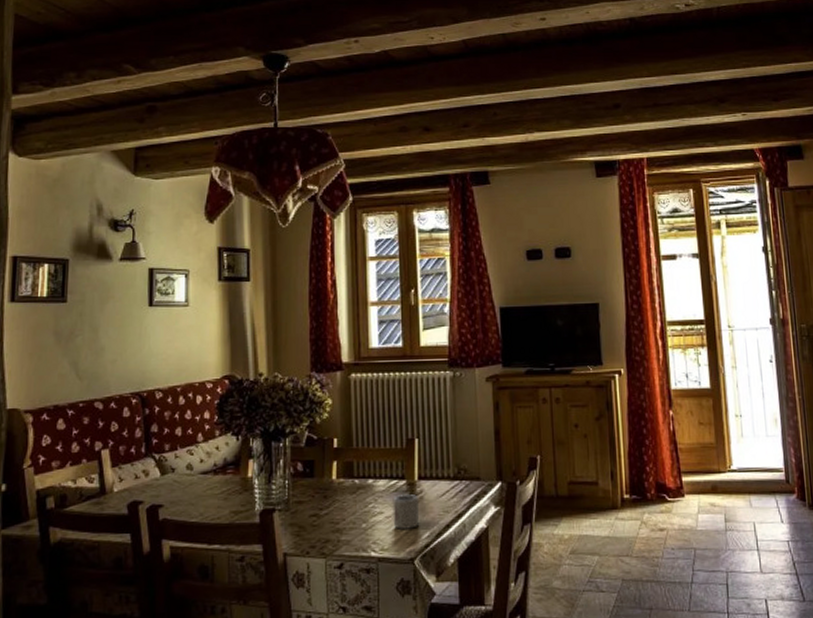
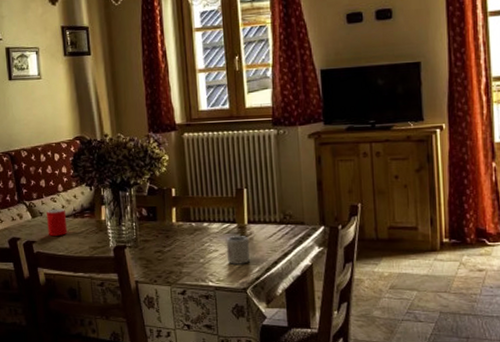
cup: none [179,463,205,498] -> present [47,208,68,236]

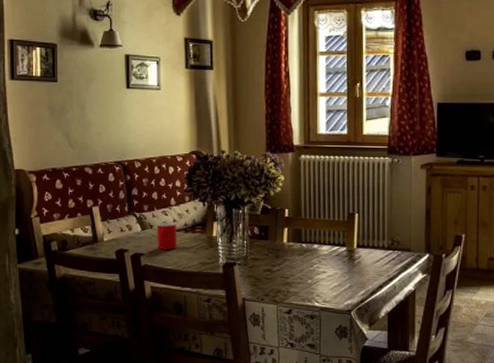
cup: present [226,236,251,264] -> none [334,259,357,287]

